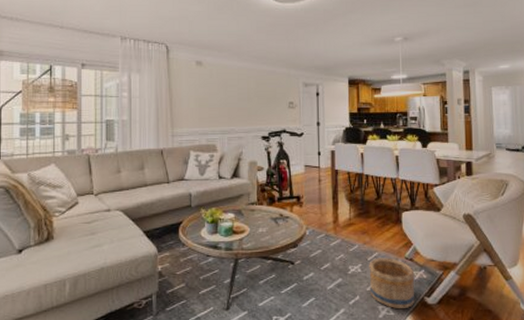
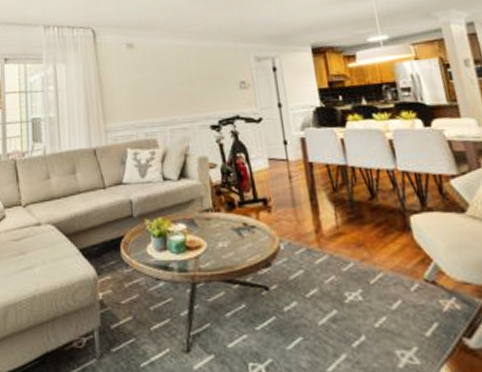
basket: present [369,257,415,310] -> none [372,280,449,356]

